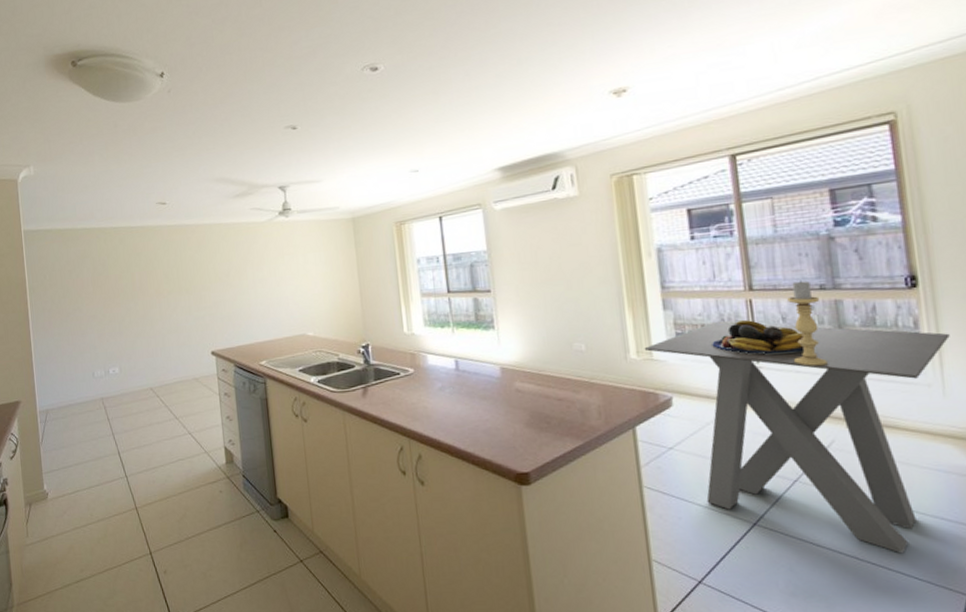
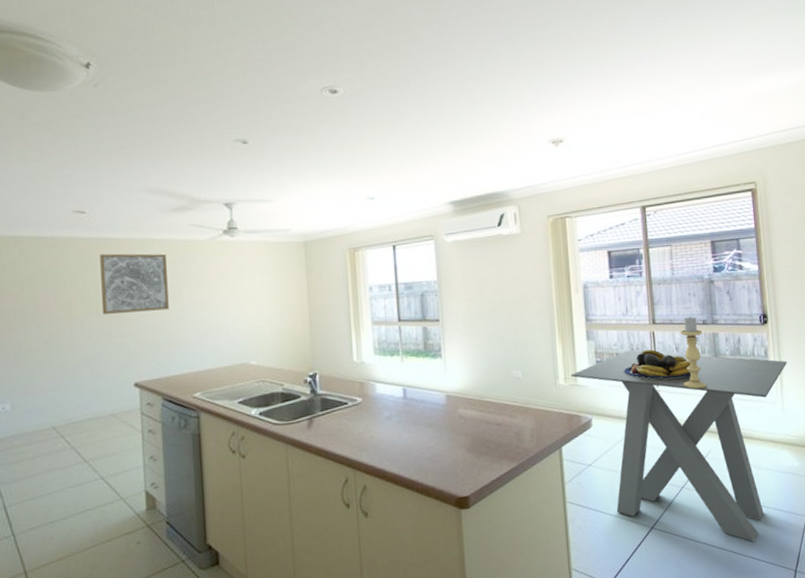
wall art: none [179,236,236,291] -> present [100,253,169,314]

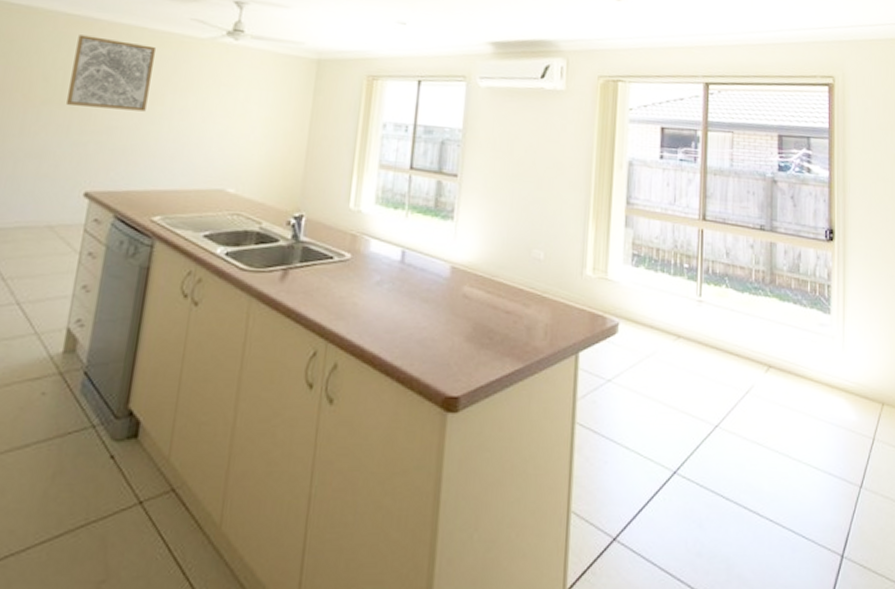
dining table: present [570,351,787,542] -> none [600,247,852,510]
fruit bowl: present [624,349,691,379] -> none [663,250,741,290]
candle holder: present [680,316,707,389] -> none [730,217,759,307]

